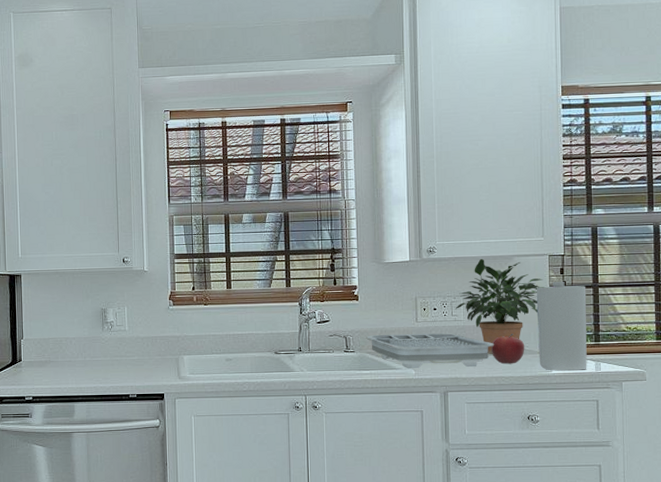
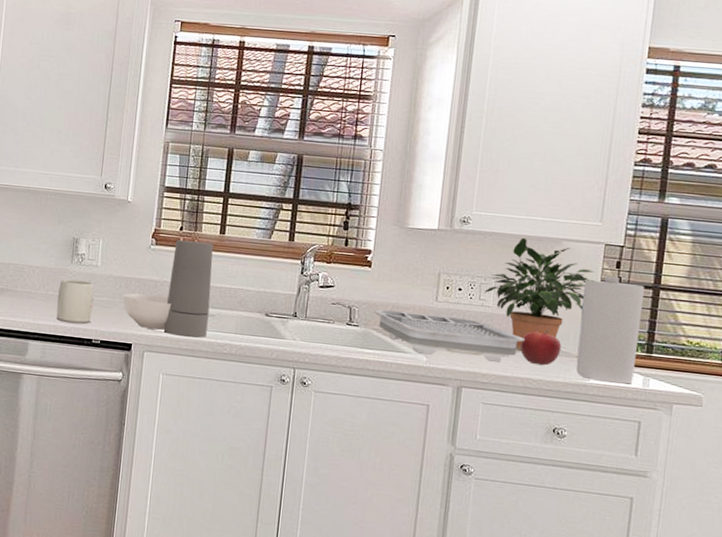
mug: none [94,344,126,383] -> present [56,279,94,325]
bowl: none [151,348,195,378] -> present [123,293,173,330]
canister: none [189,298,227,382] -> present [163,240,214,338]

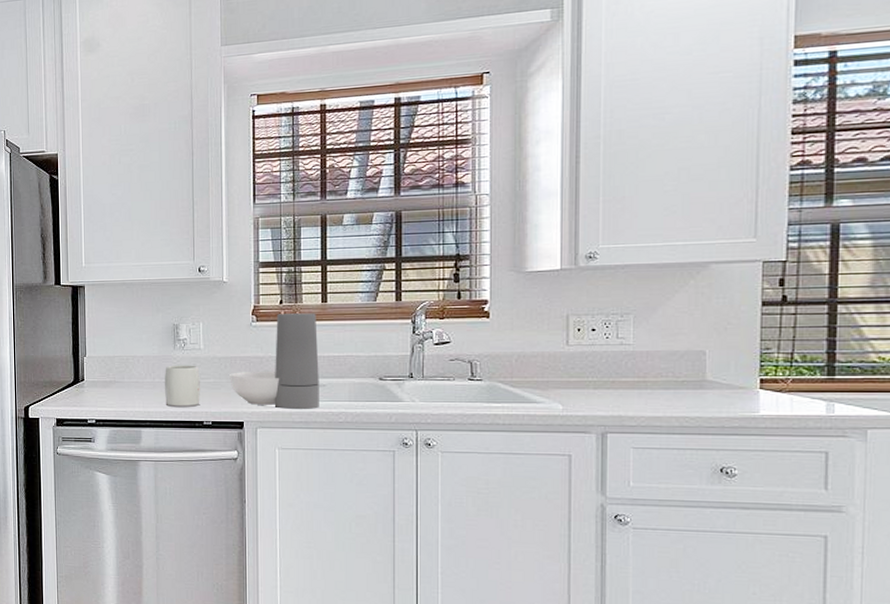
dish rack: present [373,309,526,362] -> none [497,359,677,403]
potted plant: present [484,237,595,352] -> none [622,266,755,389]
fruit: present [520,329,562,366] -> none [670,361,721,402]
paper towel holder: present [576,275,645,385] -> none [740,295,818,414]

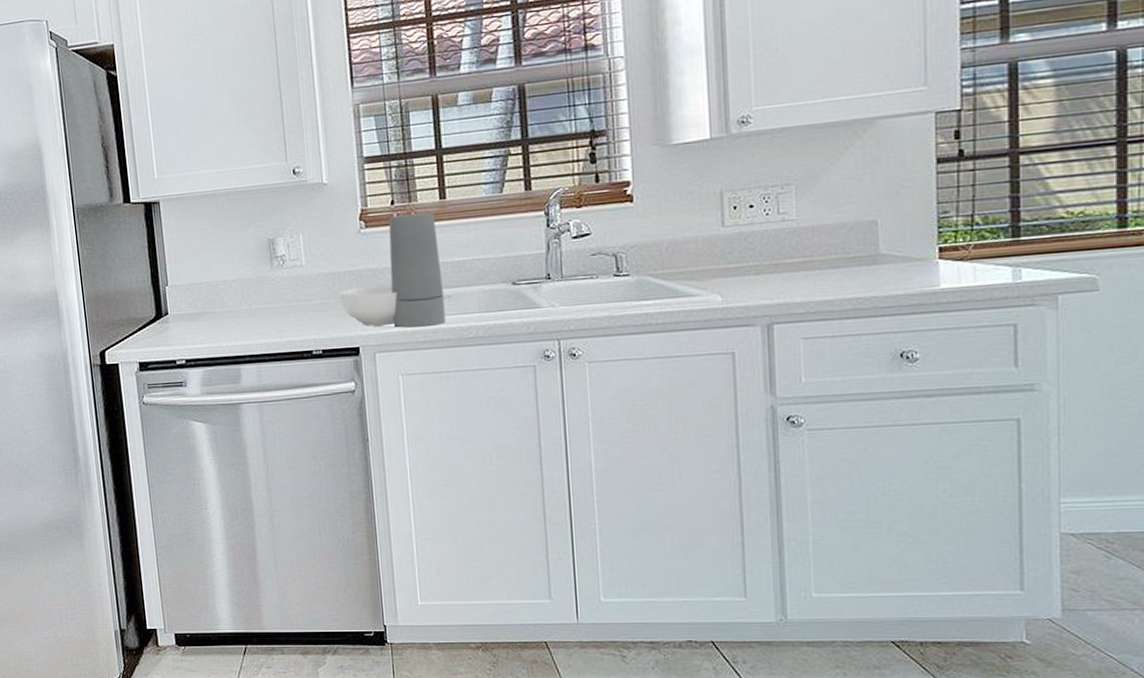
mug: present [164,365,200,408] -> none [262,285,307,338]

